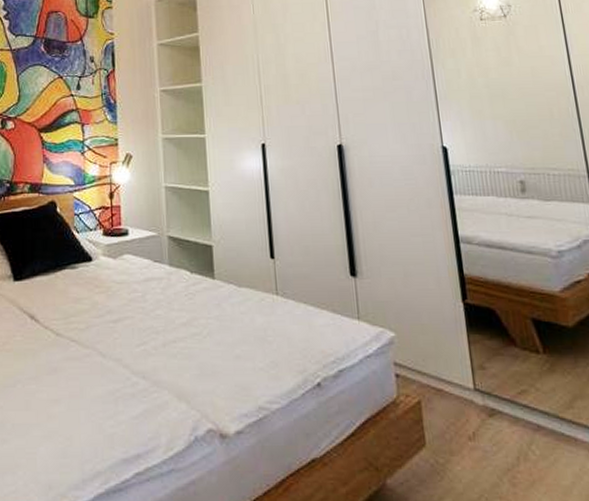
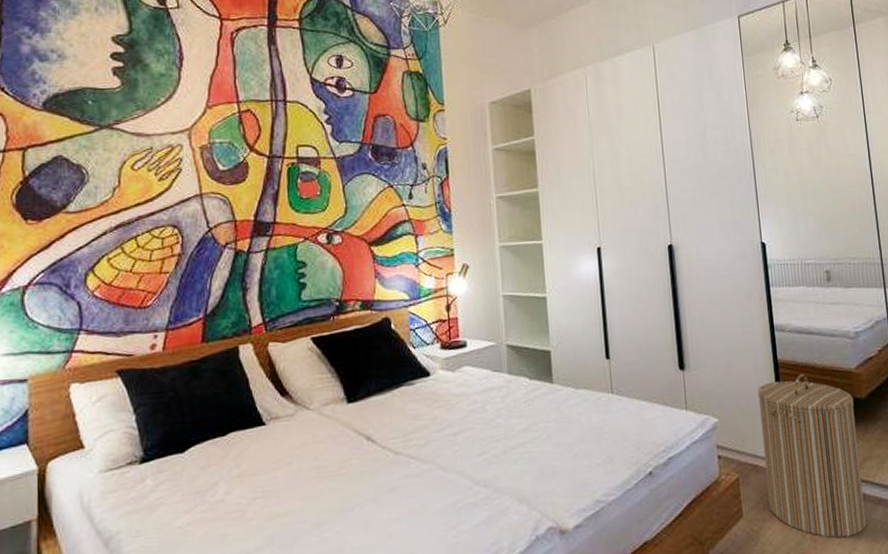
laundry hamper: none [441,292,580,486] -> present [758,373,866,538]

